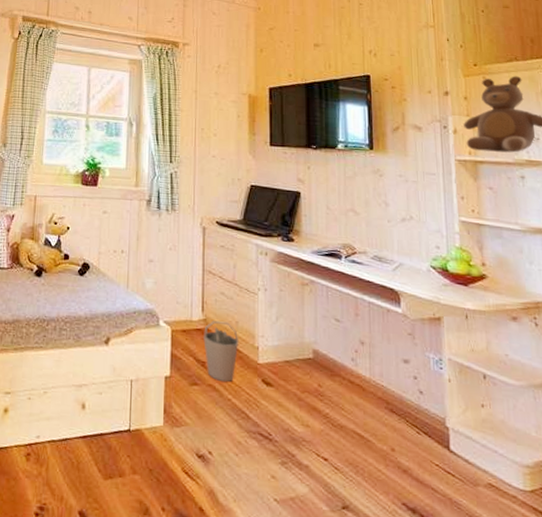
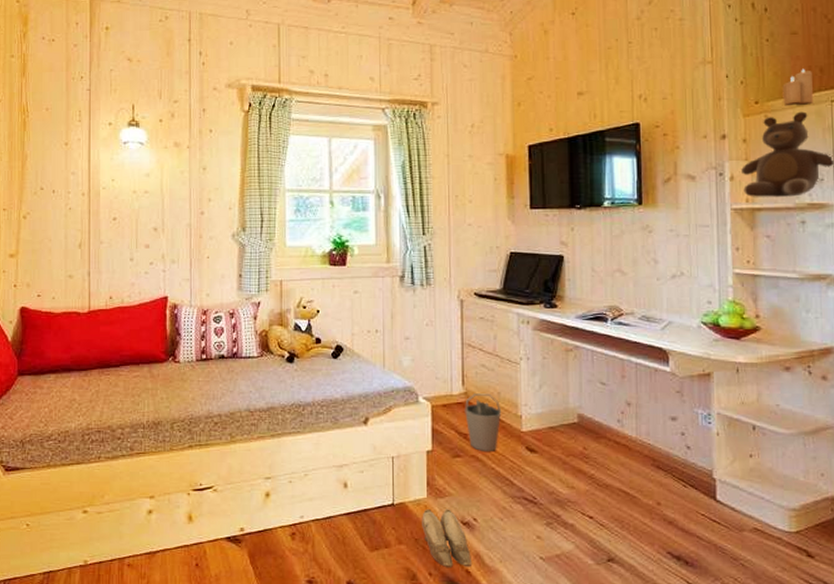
slippers: none [157,437,206,505] -> present [422,508,473,568]
candle: none [498,38,526,71] -> present [782,68,813,106]

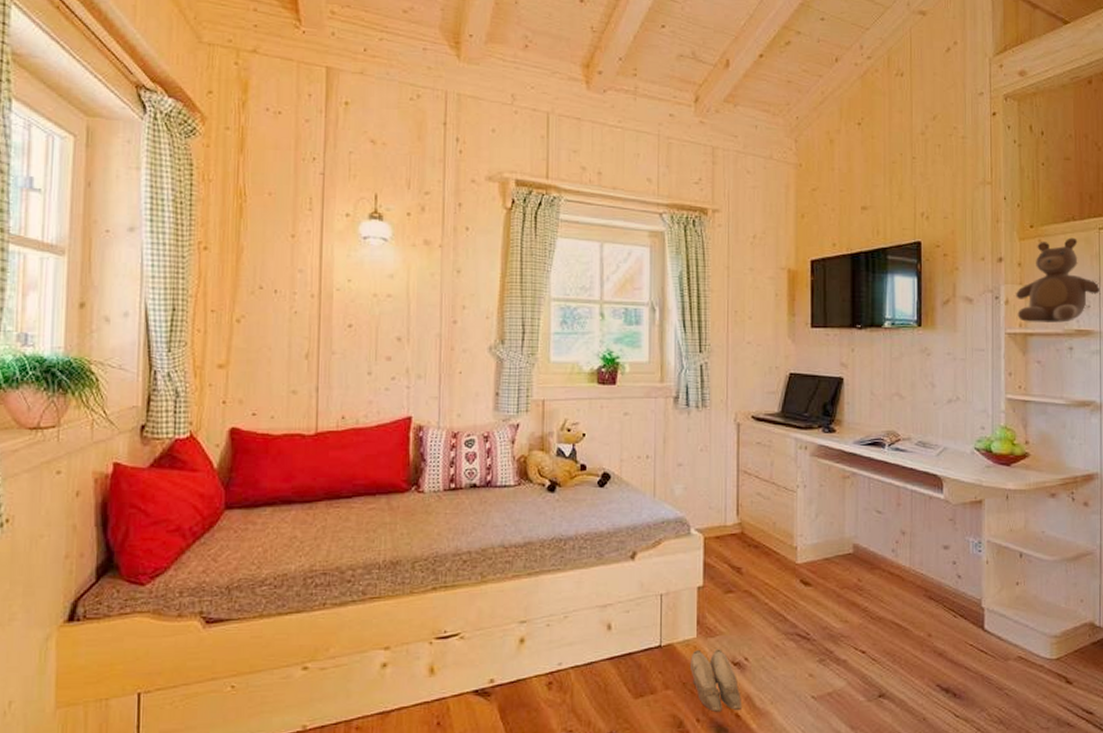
trash bin: present [465,393,502,452] -> none [739,524,777,587]
candle: present [782,68,813,106] -> none [1055,194,1084,232]

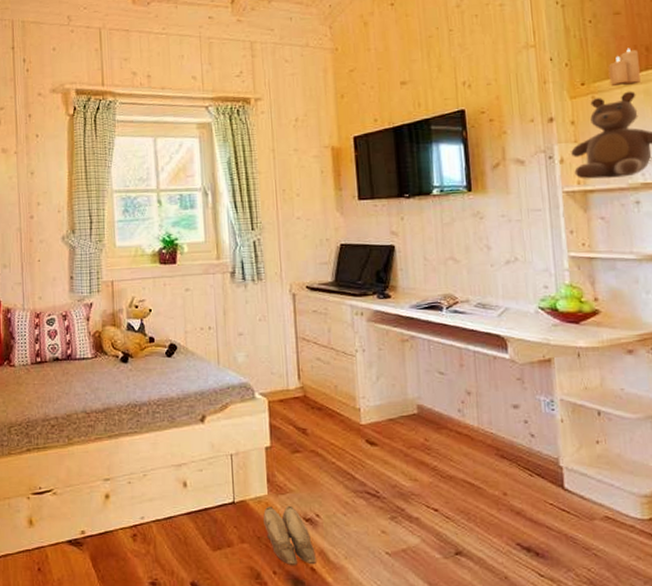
candle: none [1055,194,1084,232] -> present [608,48,641,87]

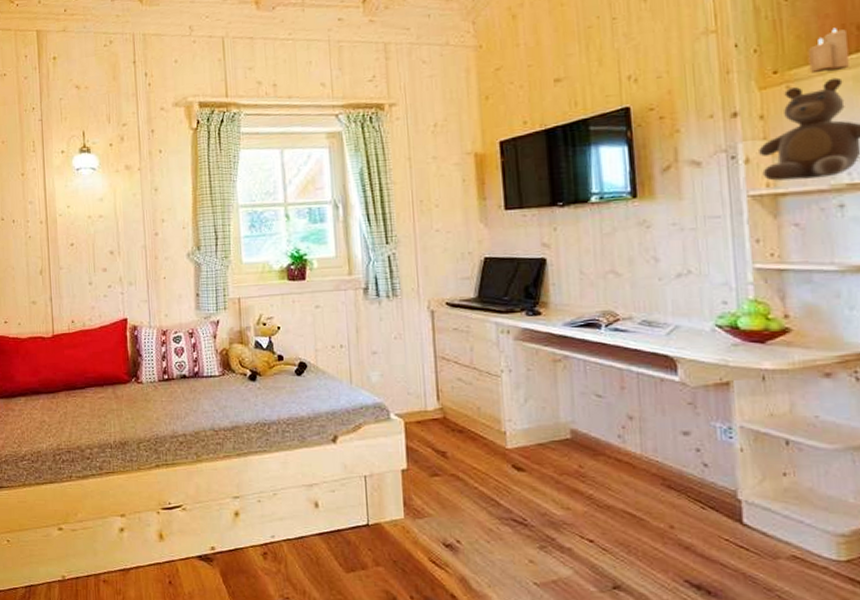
slippers: present [263,505,317,566] -> none [399,529,458,592]

